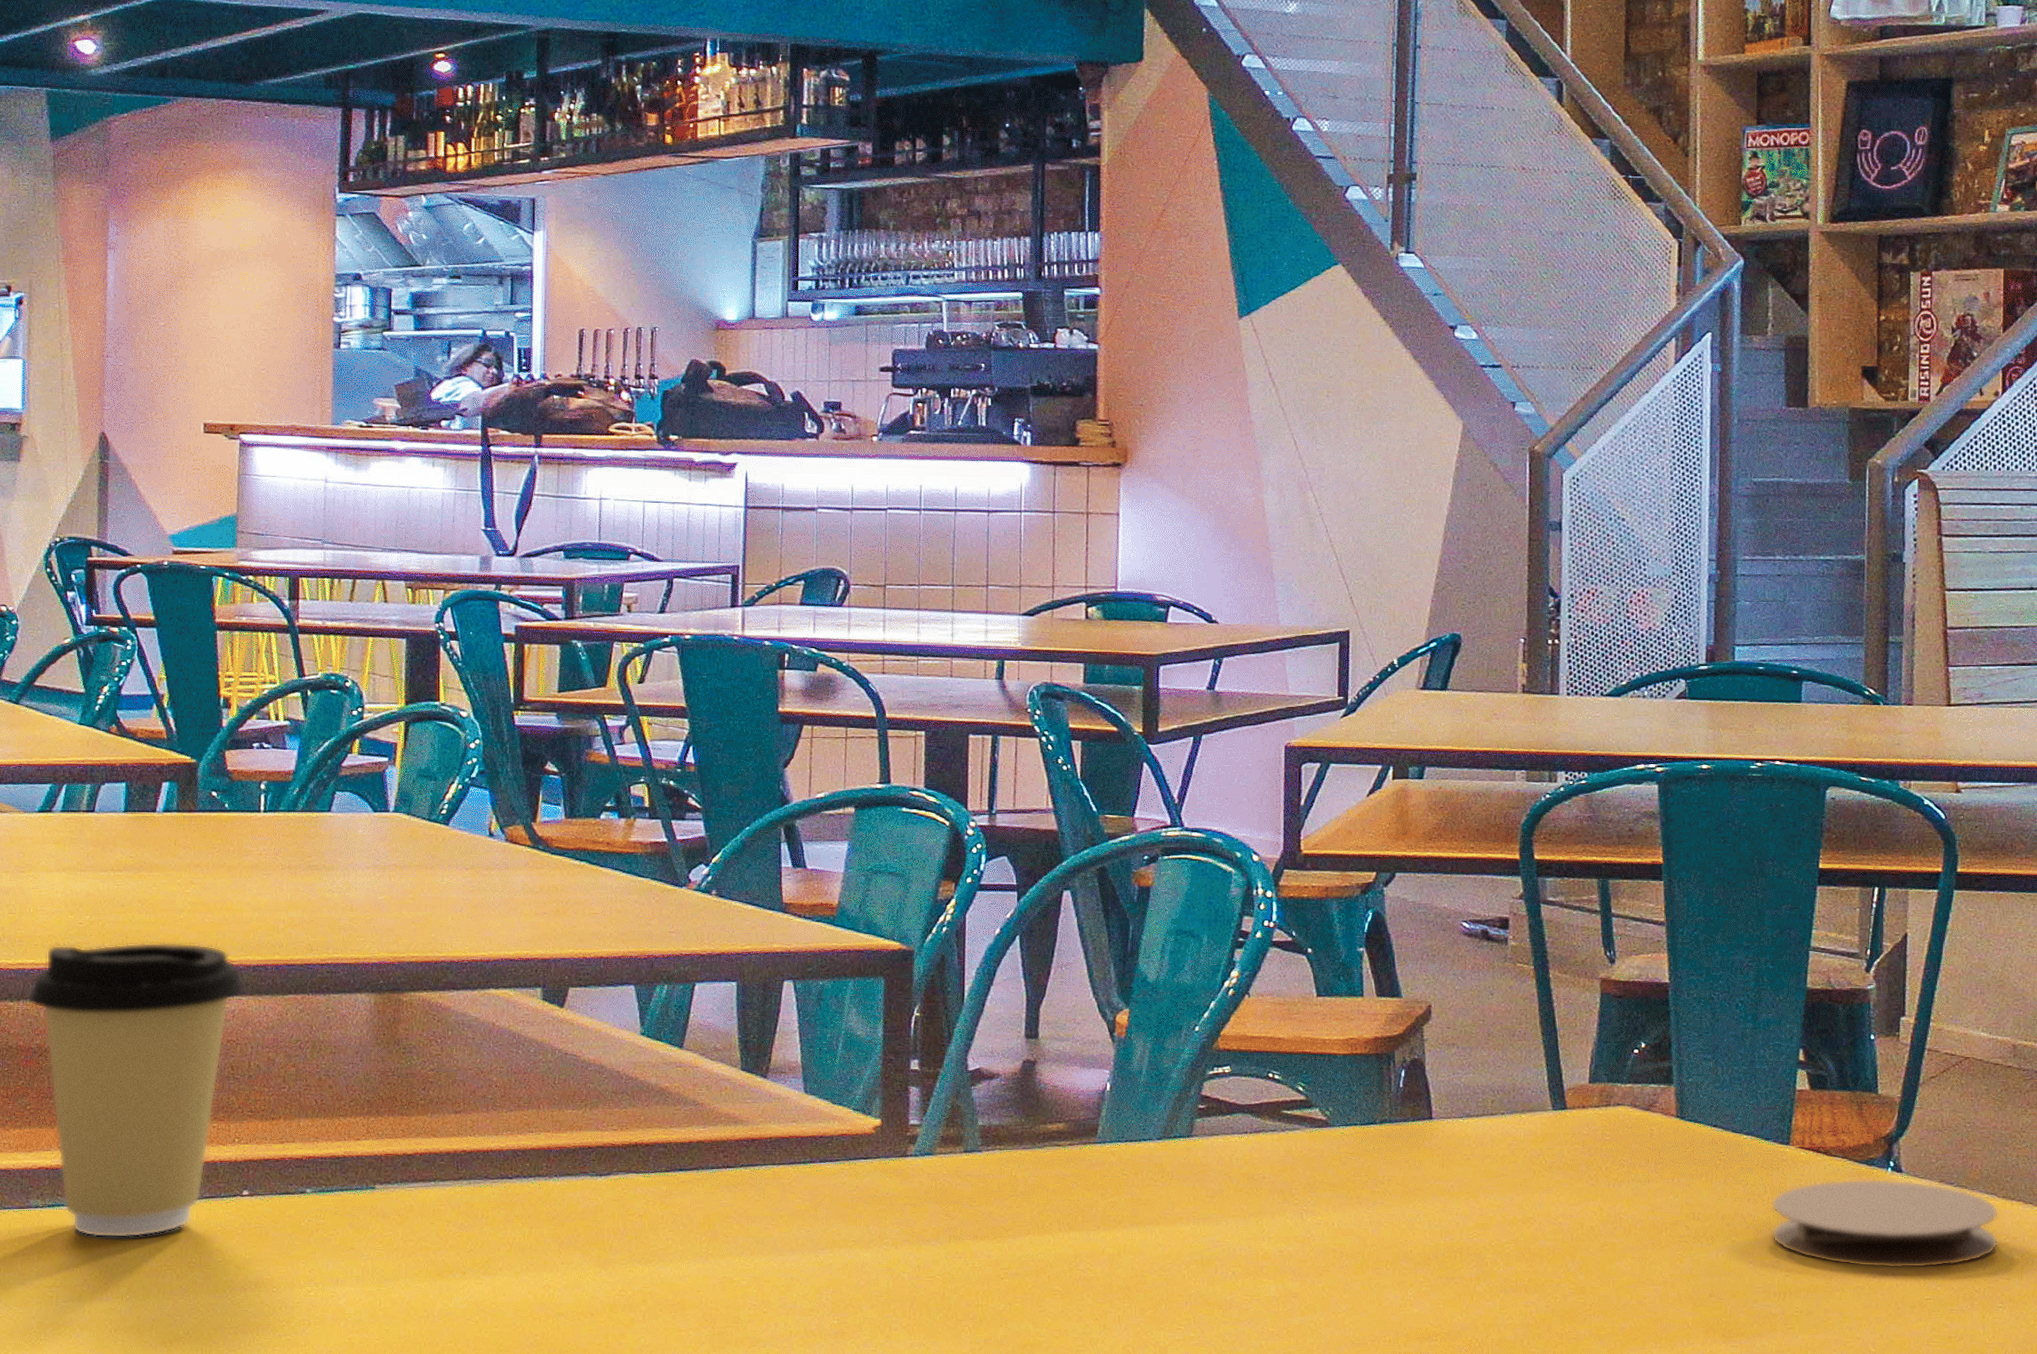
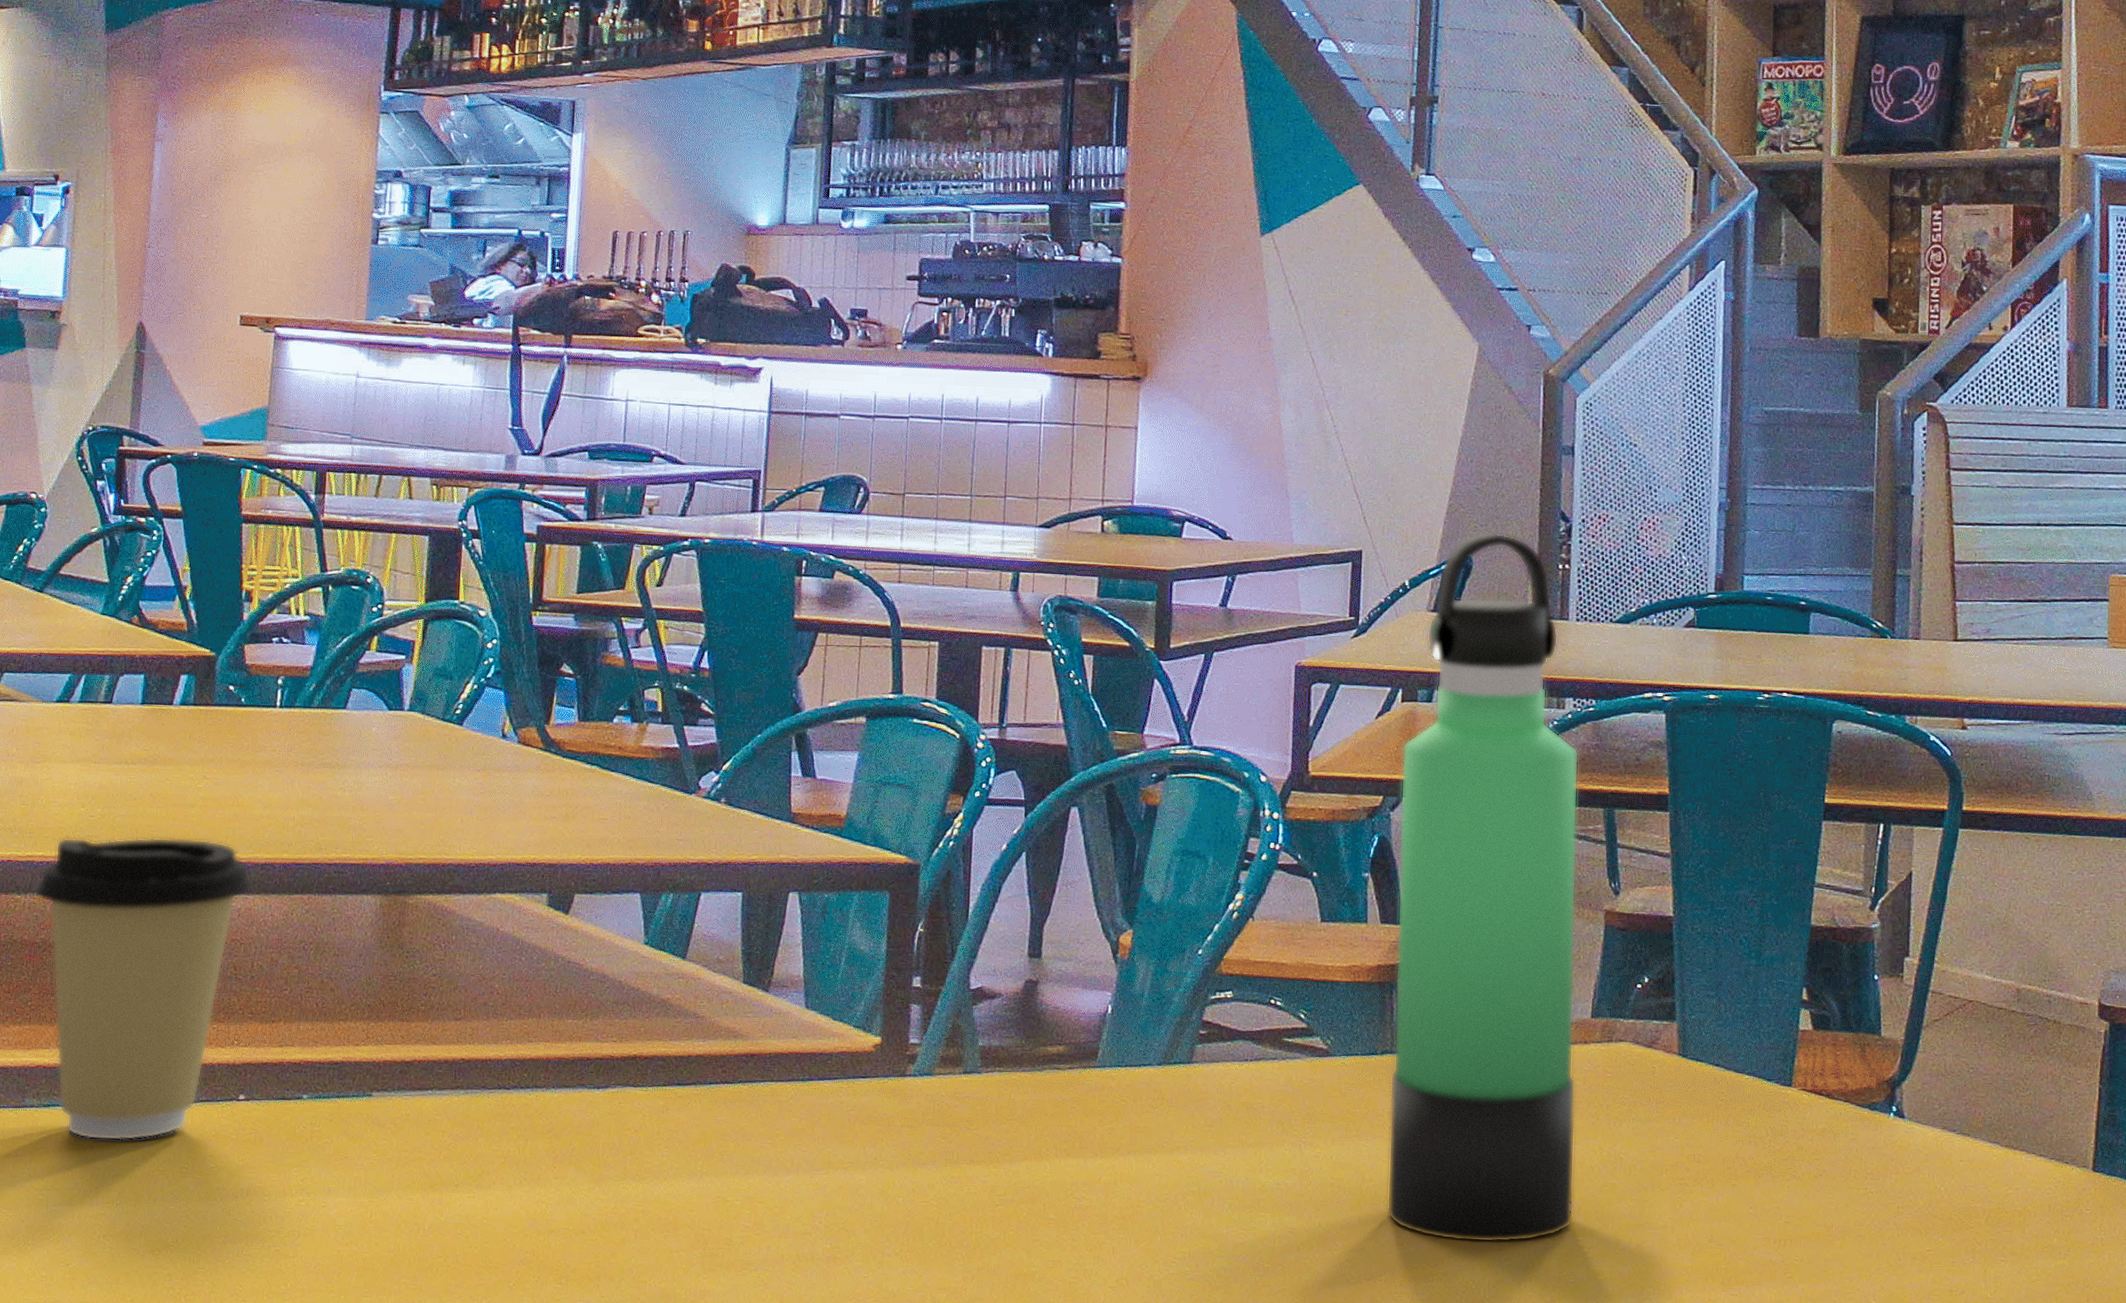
thermos bottle: none [1389,609,1575,1303] -> present [1386,532,1579,1243]
coaster: present [1771,1178,1999,1269] -> none [1772,1123,2002,1219]

